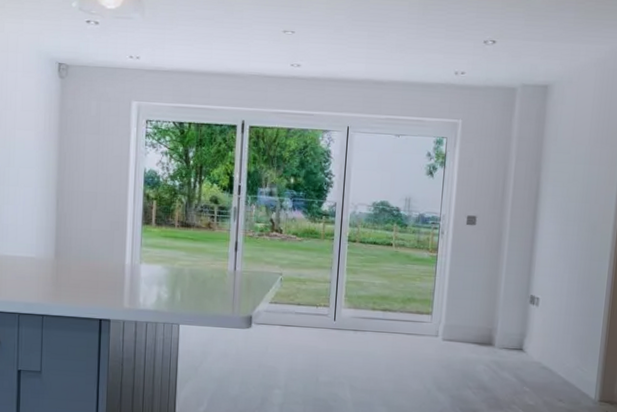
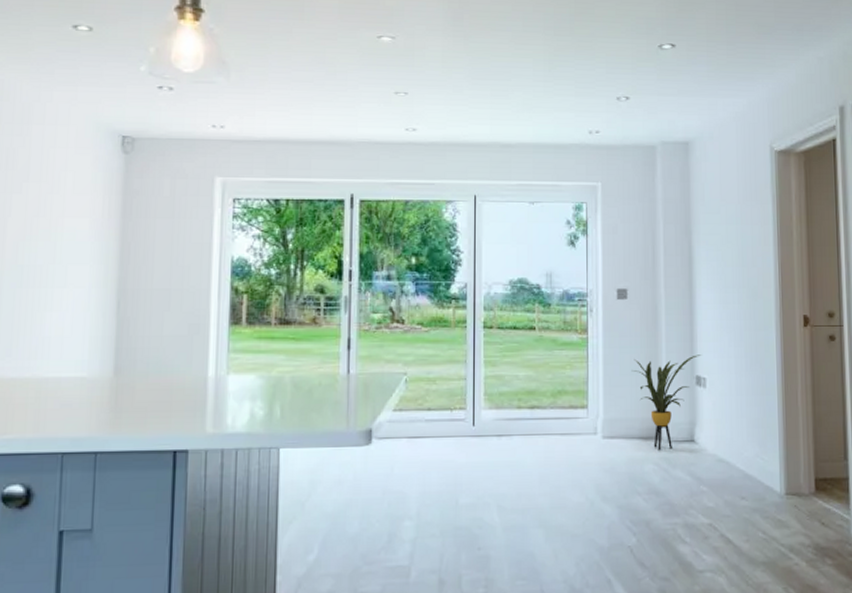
house plant: none [473,277,538,355] -> present [631,355,702,451]

